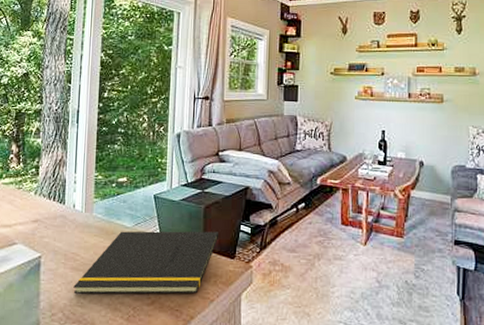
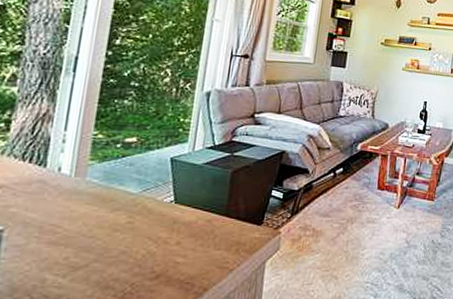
notepad: present [73,231,219,294] -> none [48,197,247,272]

